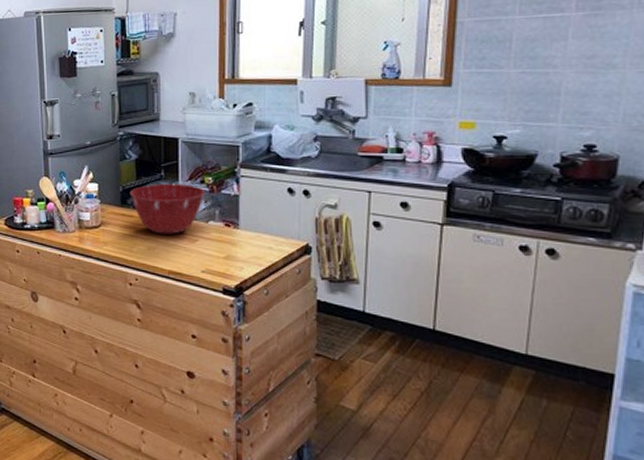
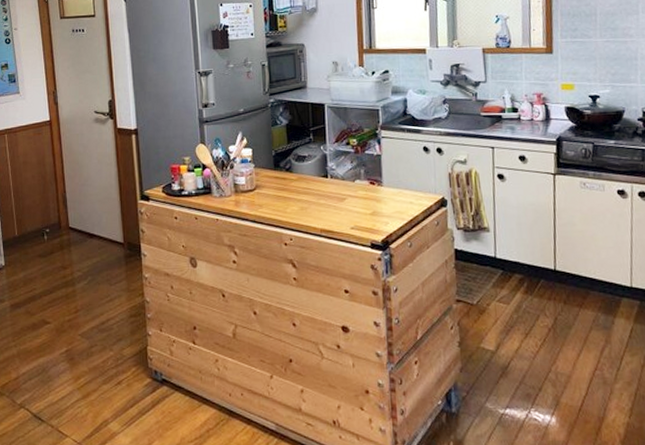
mixing bowl: present [129,183,205,234] -> none [281,146,351,195]

